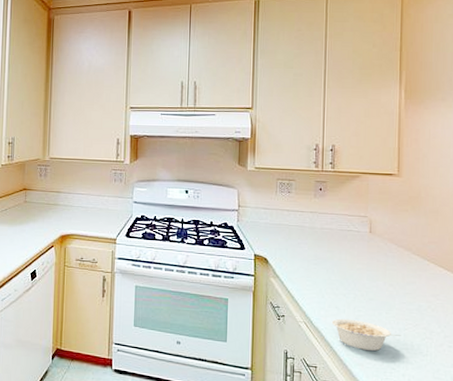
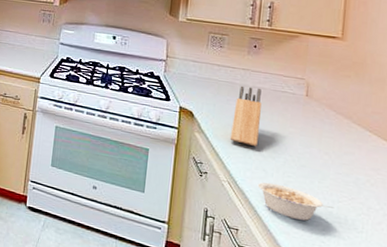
knife block: none [303,228,330,285] -> present [229,85,262,146]

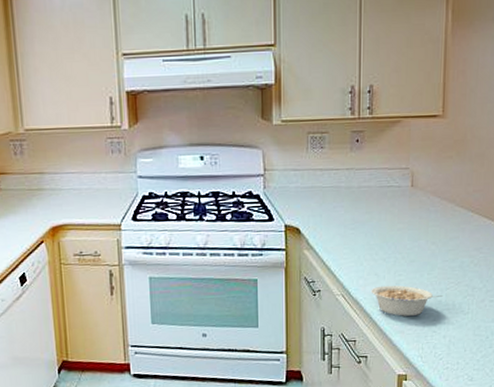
knife block: present [229,85,262,146] -> none [340,187,368,252]

